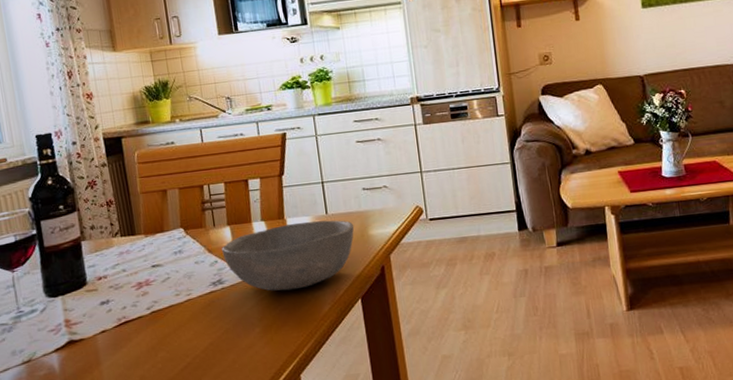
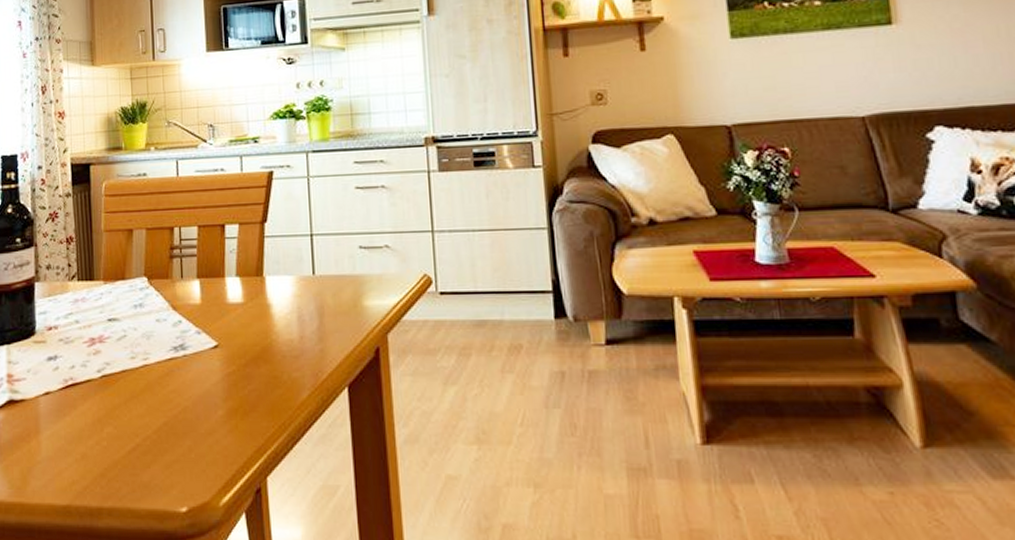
bowl: present [221,220,355,291] -> none [188,282,346,367]

